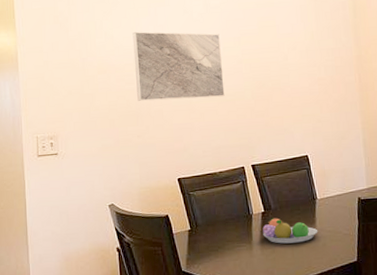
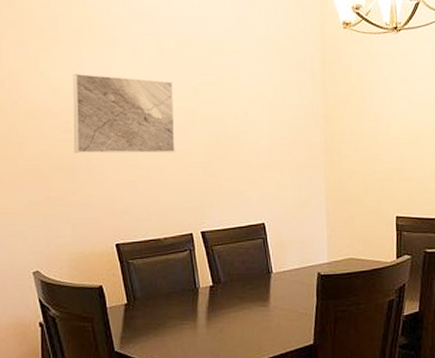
fruit bowl: present [262,218,318,244] -> none [210,293,272,323]

